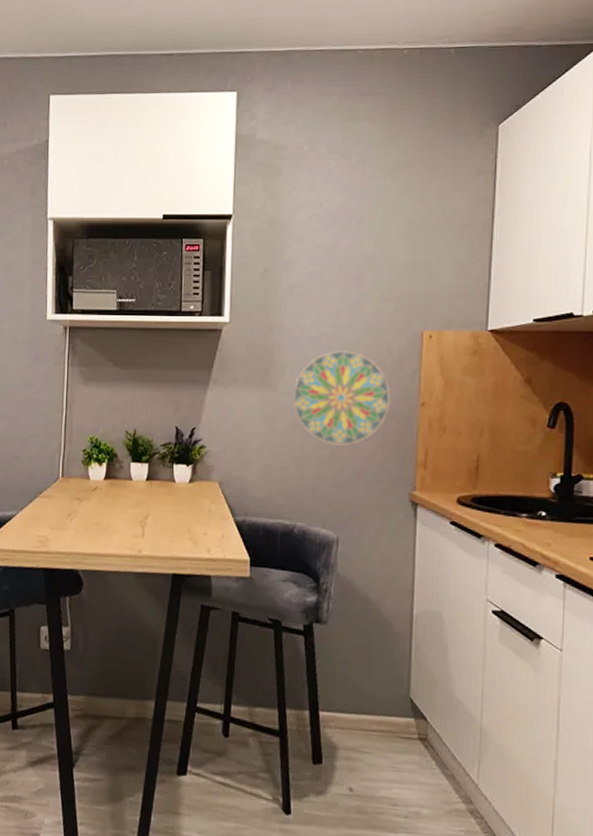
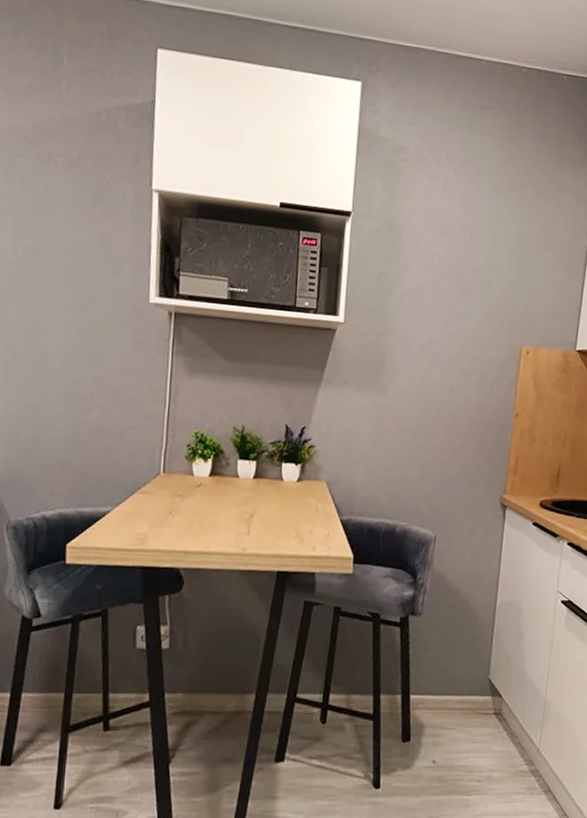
decorative plate: present [293,350,390,446] -> none [401,358,490,451]

